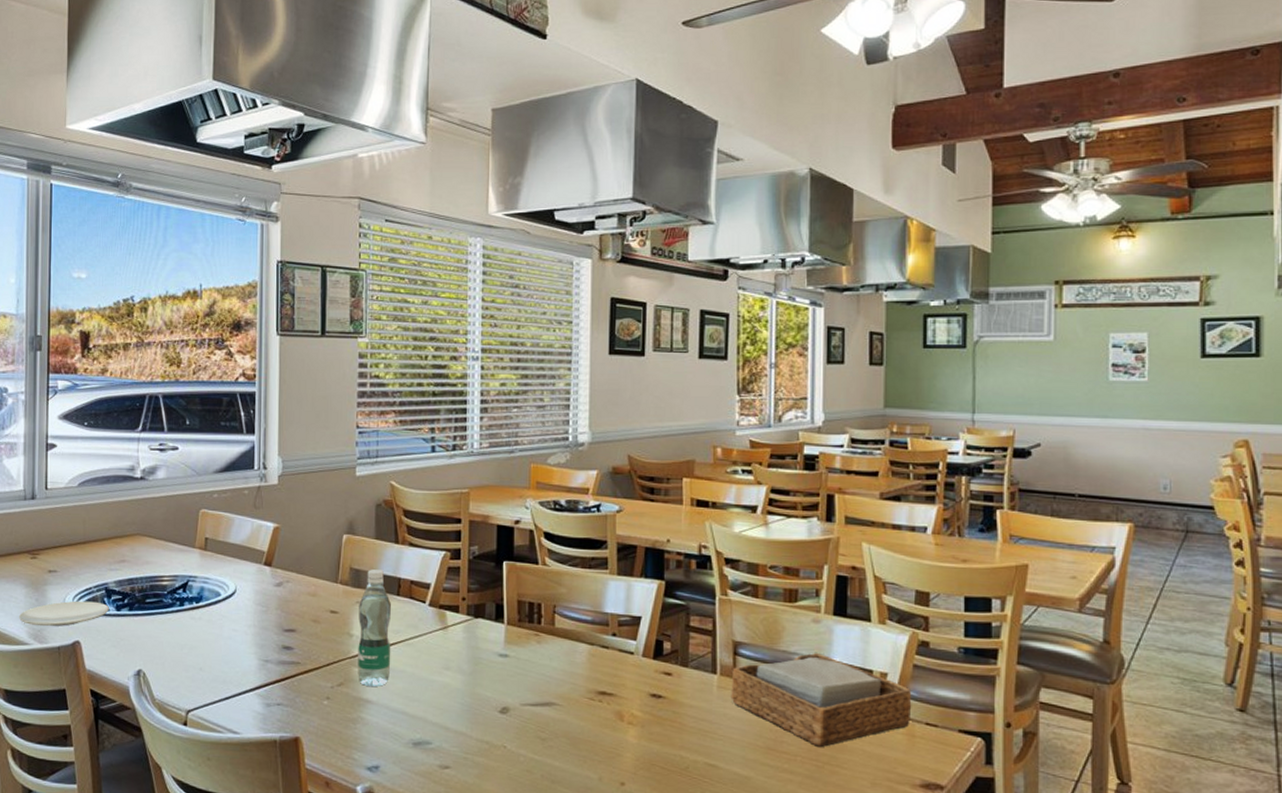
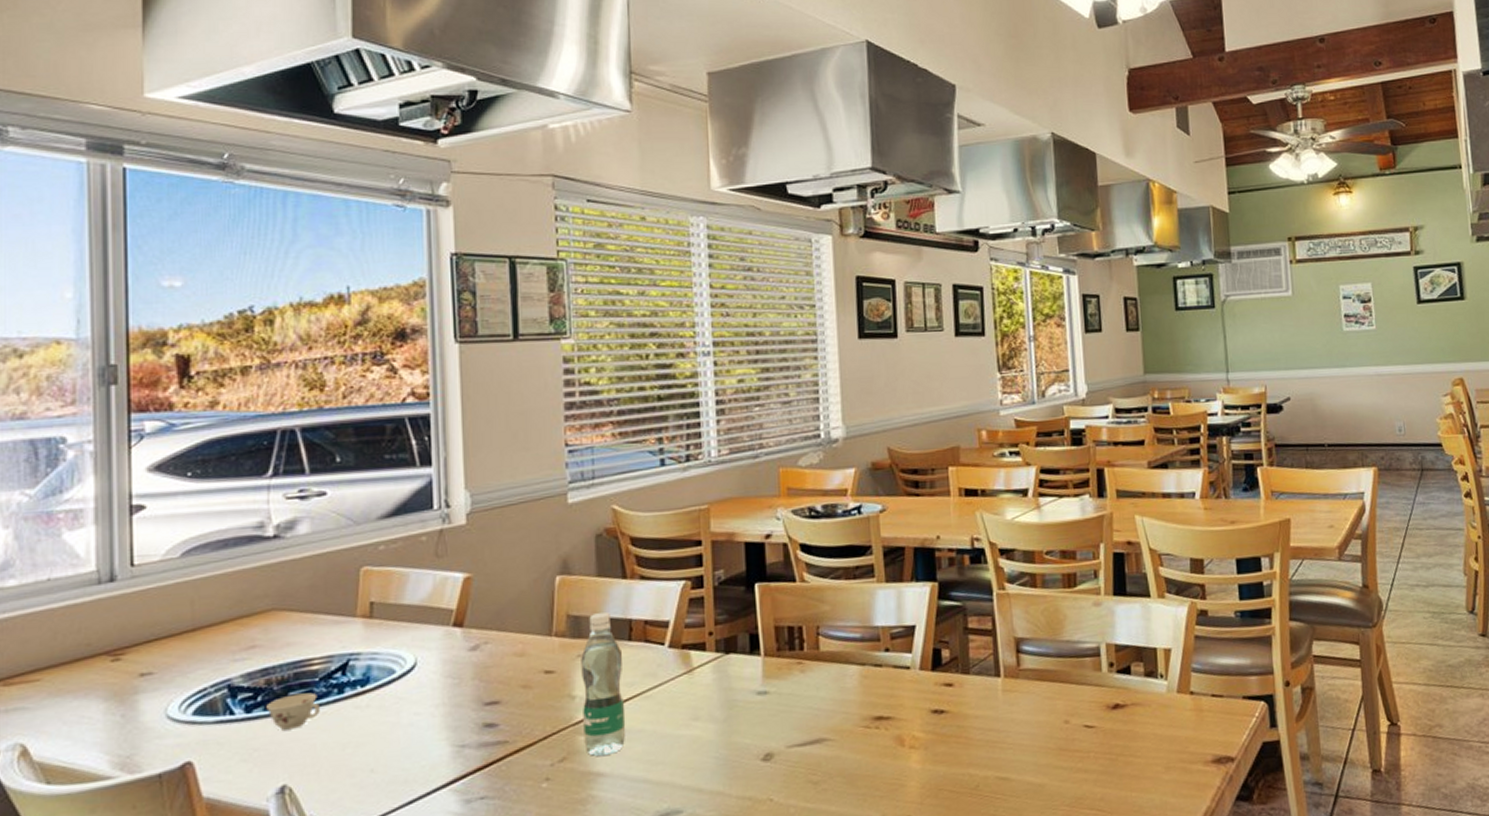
plate: present [18,601,109,626] -> none [94,705,234,751]
teacup: none [130,601,167,628] -> present [266,692,320,730]
napkin holder: present [731,653,912,747] -> none [1016,638,1197,738]

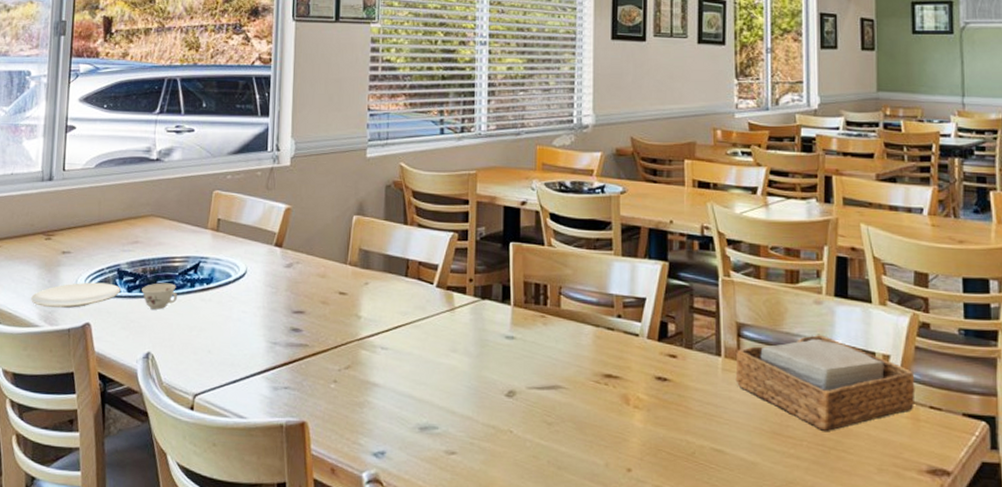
plate: none [94,705,234,751] -> present [30,282,121,308]
bottle: present [581,612,626,757] -> none [365,250,399,370]
napkin holder: none [1016,638,1197,738] -> present [735,335,915,431]

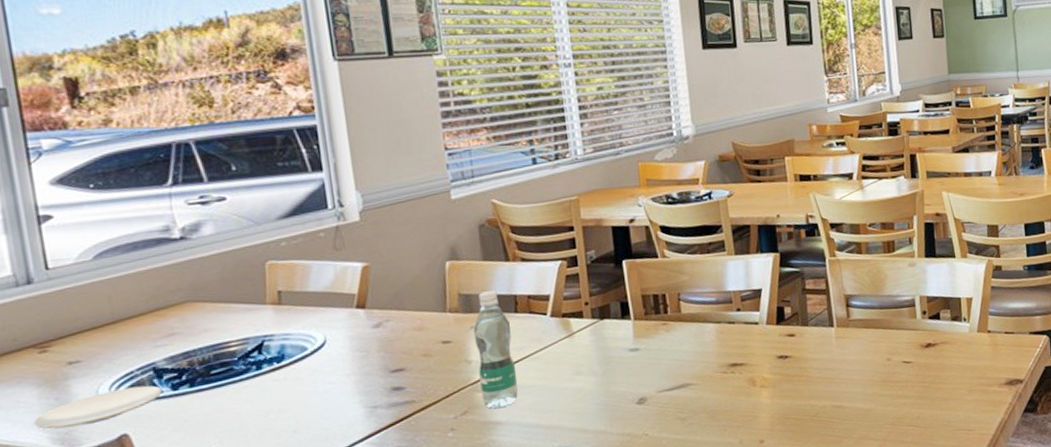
teacup: present [142,283,177,310] -> none [191,370,242,403]
bottle: none [365,250,399,370] -> present [473,290,519,409]
napkin holder: present [735,335,915,431] -> none [847,292,993,371]

